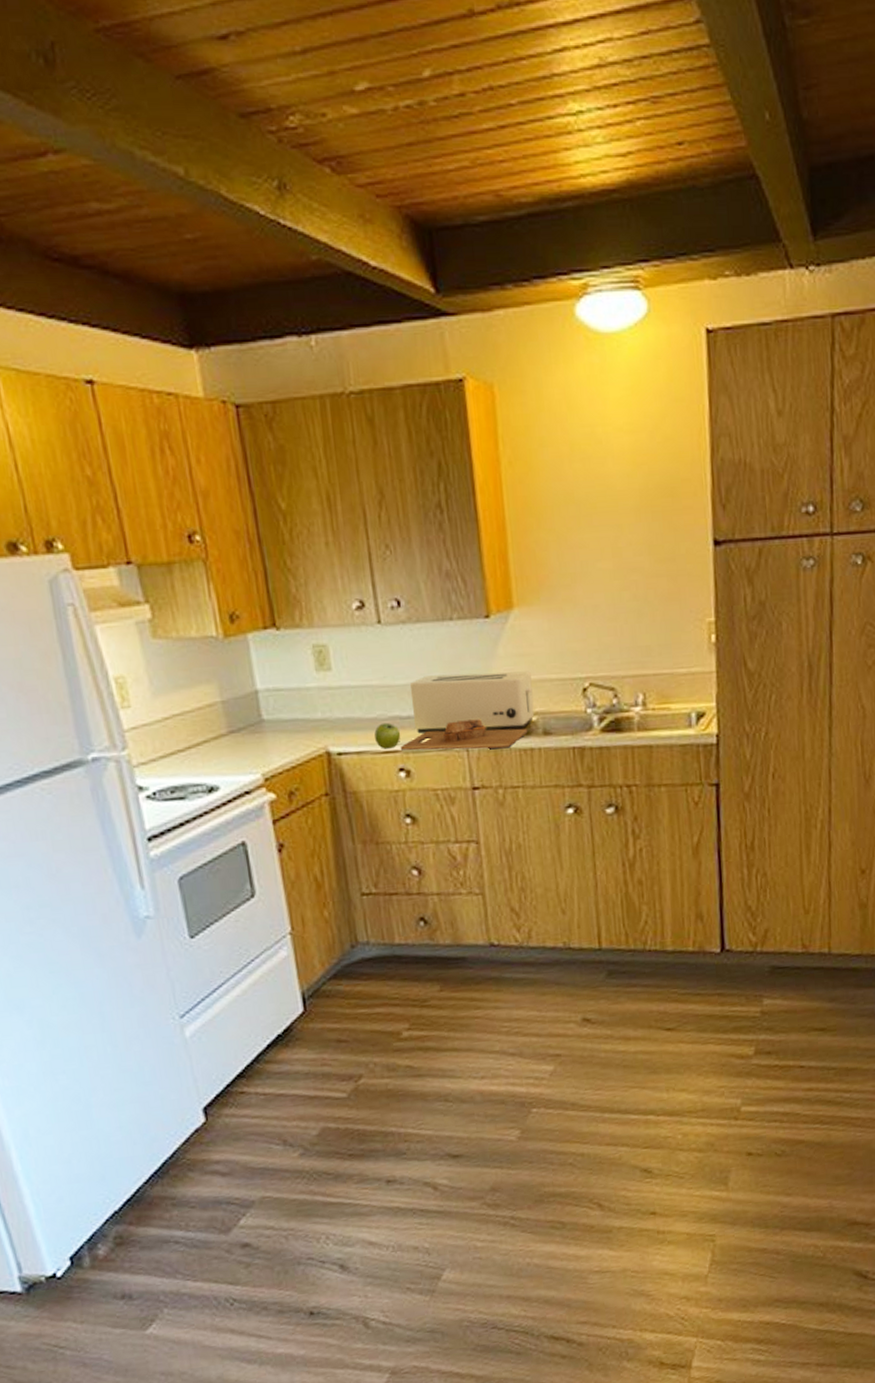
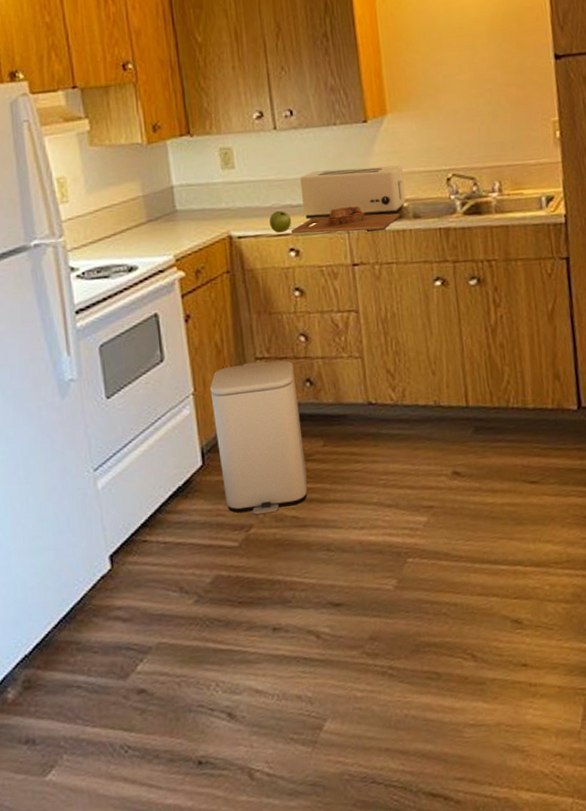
pedal bin: none [309,896,423,1065] -> present [210,360,308,515]

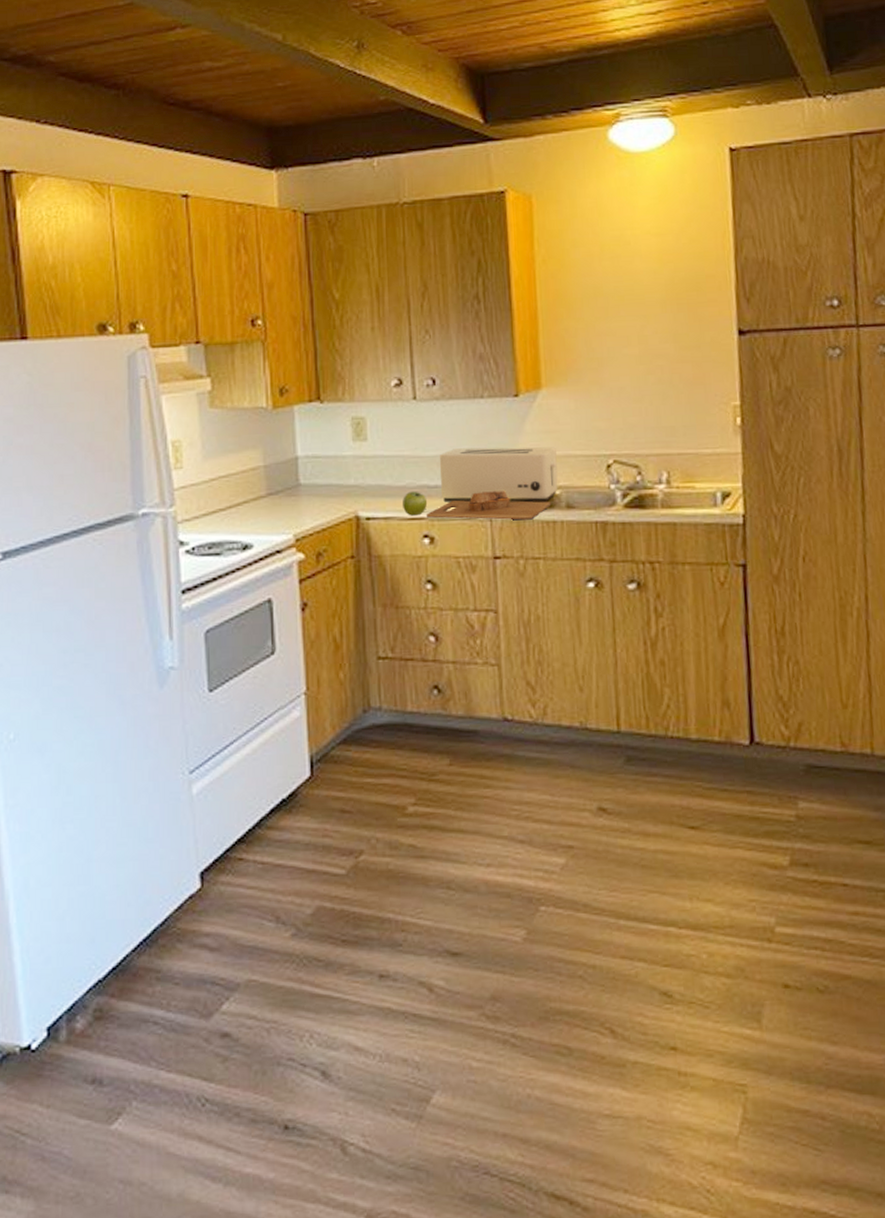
pedal bin: present [210,360,308,515] -> none [324,662,429,840]

